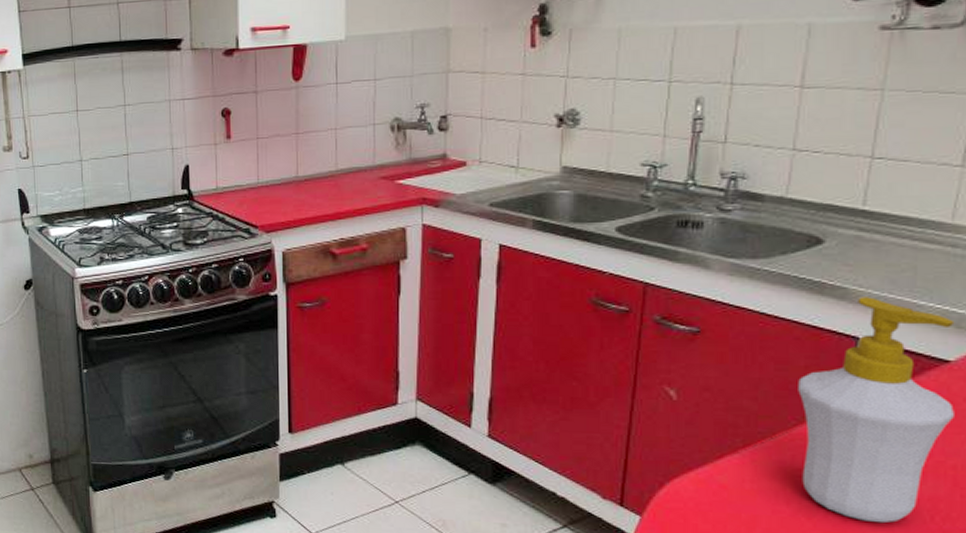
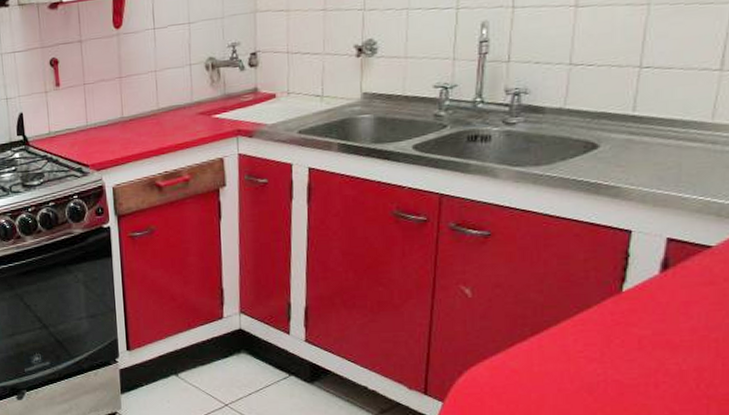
soap bottle: present [798,297,955,523] -> none [579,193,716,393]

